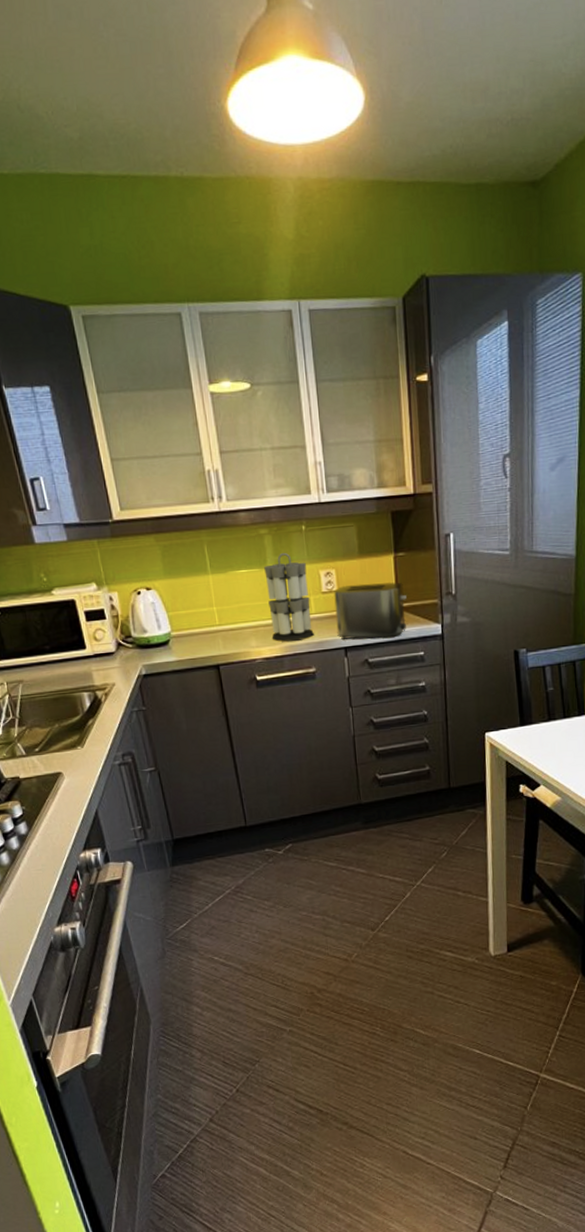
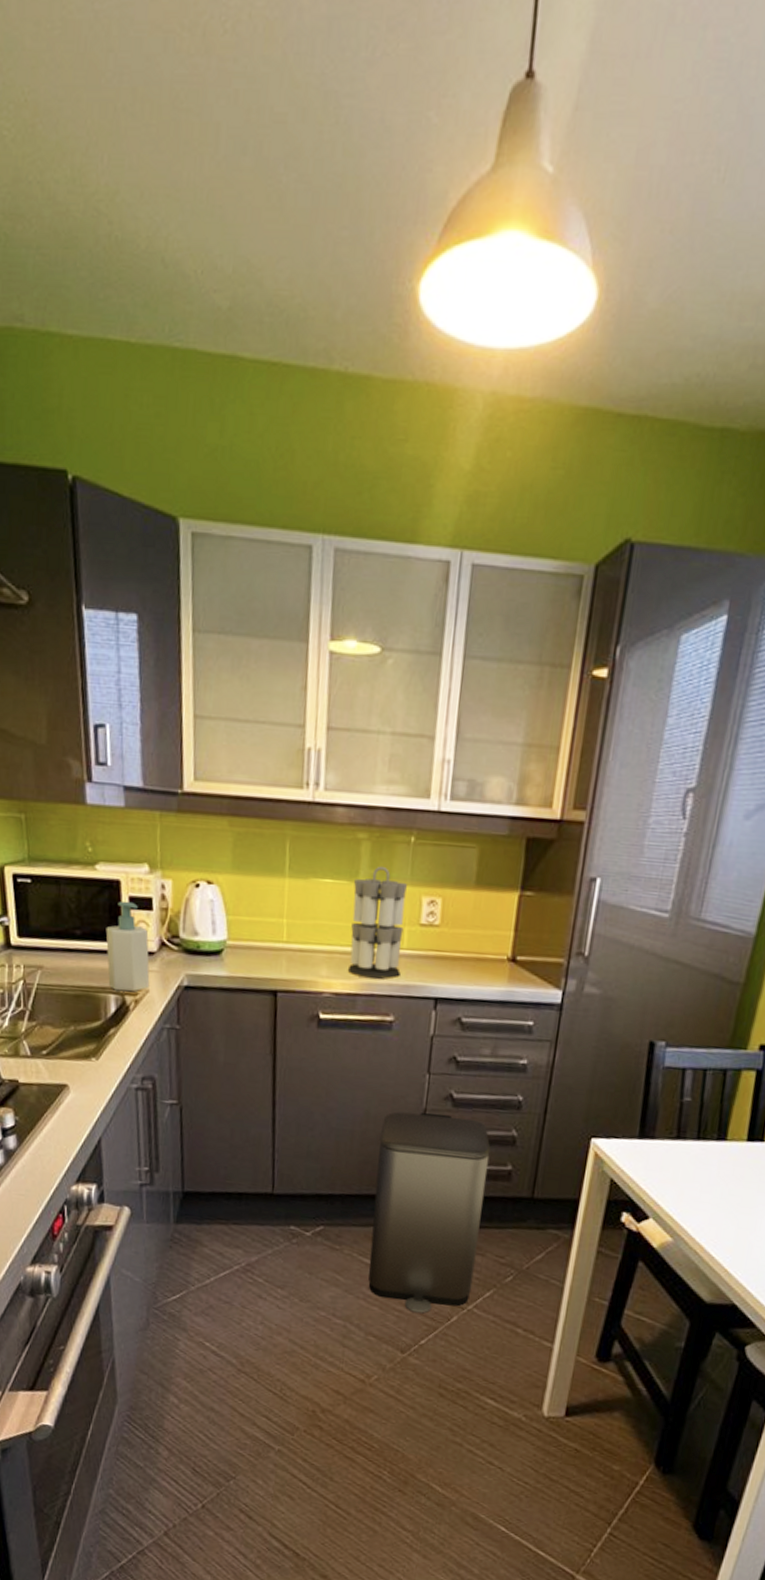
soap bottle: none [70,615,115,689] -> present [105,901,150,992]
pedal bin: none [322,736,417,897] -> present [368,1111,491,1314]
toaster: present [334,582,407,639] -> none [429,920,525,997]

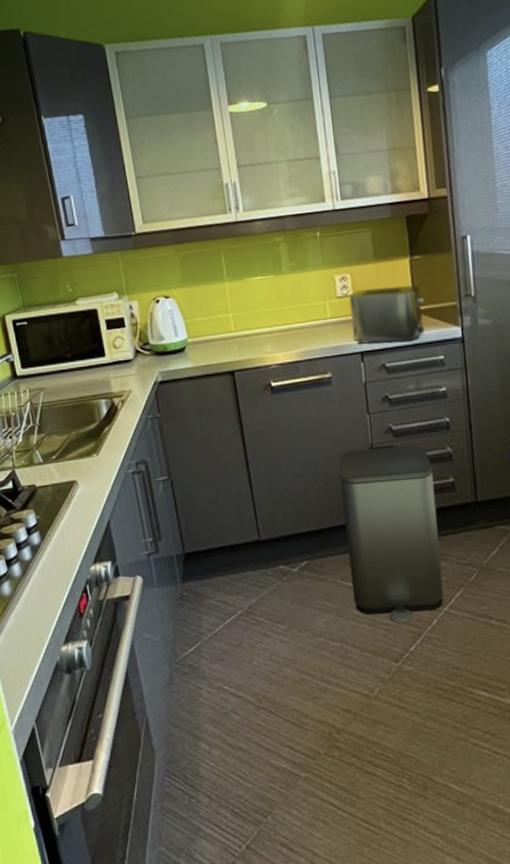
soap bottle: present [105,901,150,992] -> none [90,323,132,396]
spice rack: present [347,866,407,980] -> none [279,258,329,347]
toaster: none [429,920,525,997] -> present [349,285,424,344]

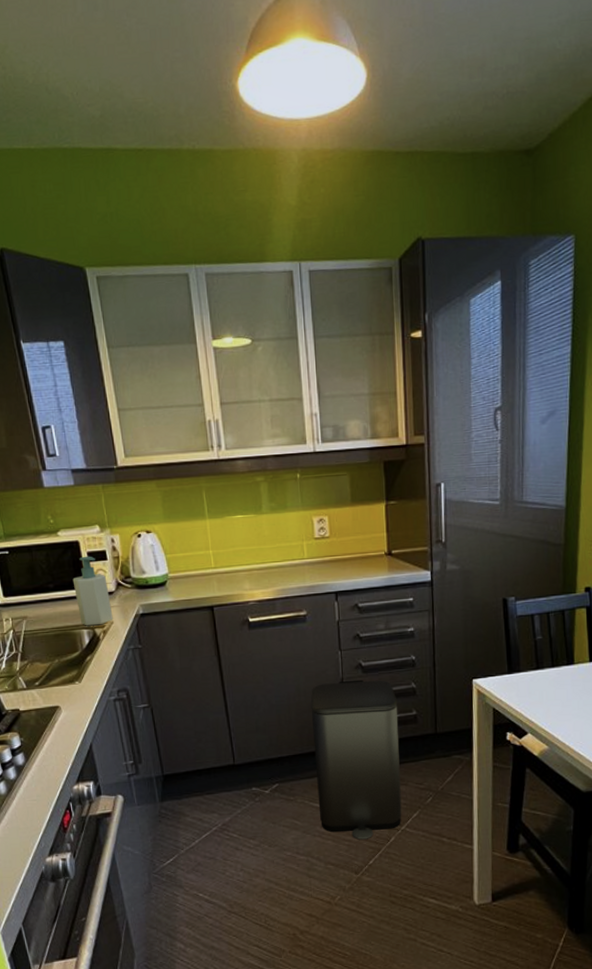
soap bottle: none [90,323,132,396] -> present [72,556,113,626]
toaster: present [349,285,424,344] -> none [326,529,397,584]

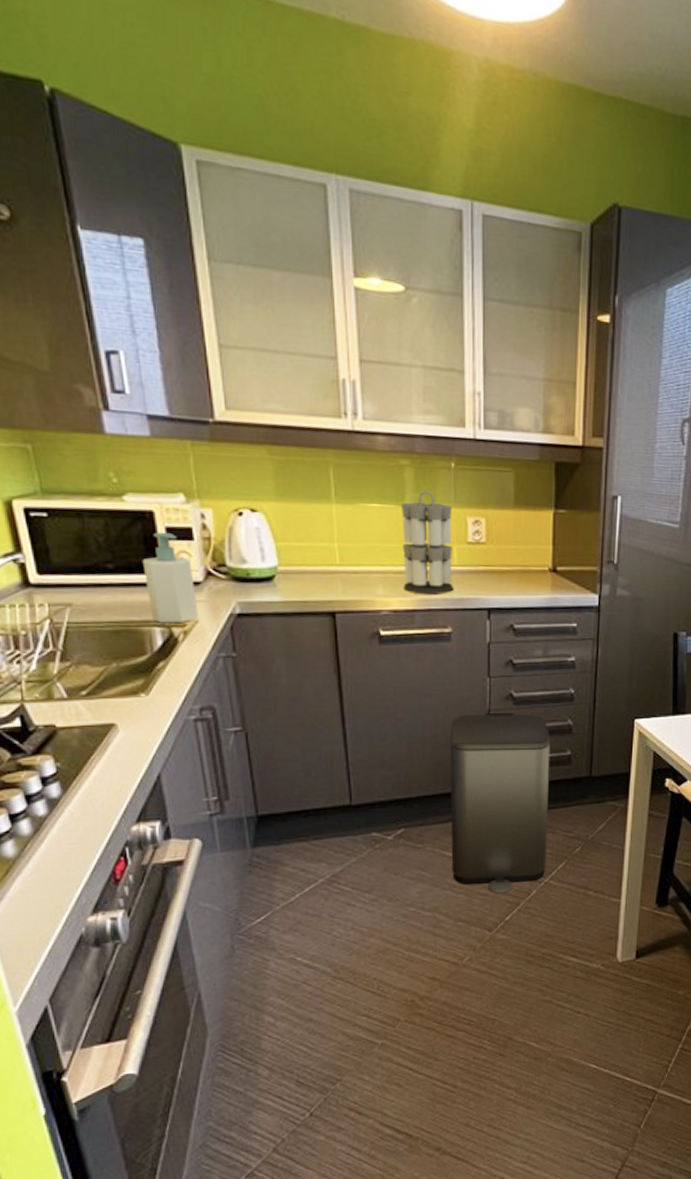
spice rack: none [259,499,306,585] -> present [401,490,454,595]

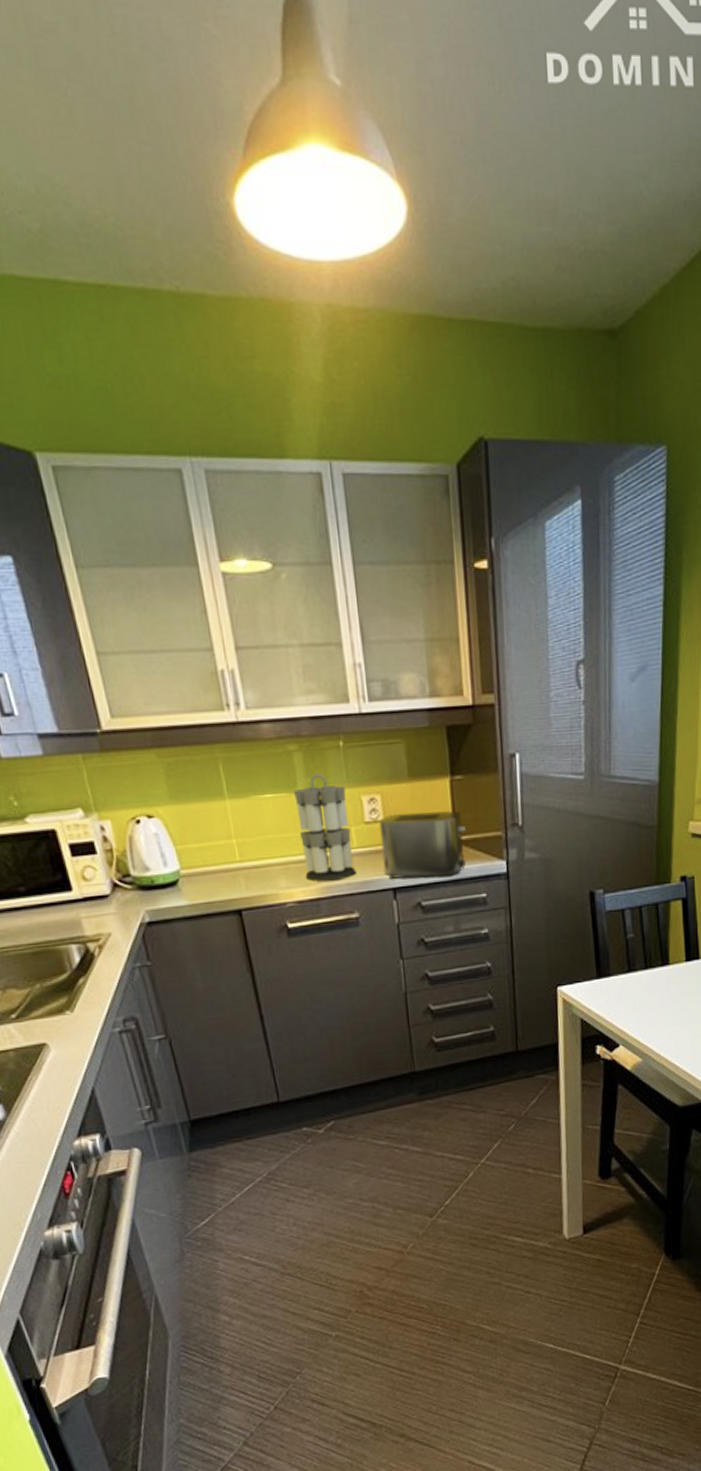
soap bottle: present [142,532,199,624] -> none [51,849,111,940]
pedal bin: present [449,712,551,893] -> none [368,992,481,1179]
toaster: none [481,537,563,604] -> present [379,811,466,879]

